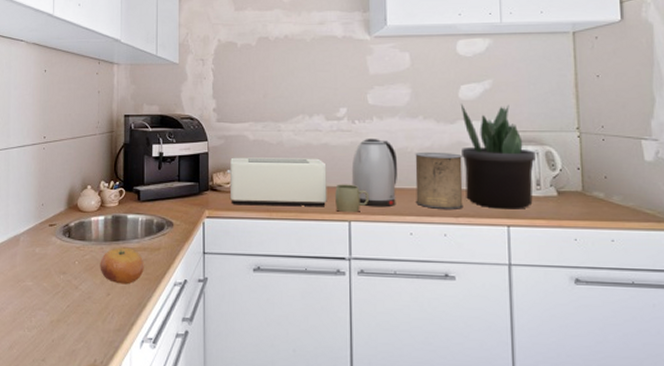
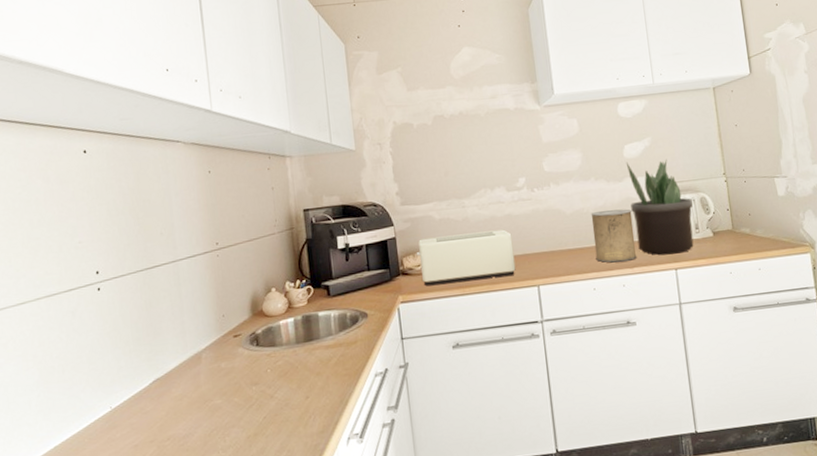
fruit: present [100,247,144,285] -> none [294,345,342,385]
mug: present [335,184,370,214] -> none [522,250,555,279]
kettle: present [351,139,398,207] -> none [535,204,579,269]

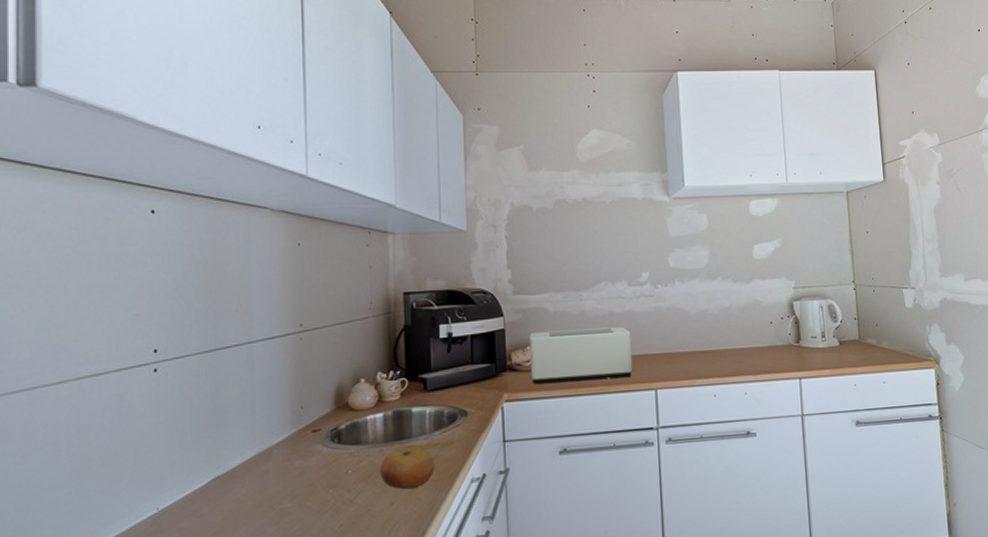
fruit: none [294,345,342,385] -> present [380,445,435,490]
tin can: present [591,209,637,263] -> none [715,312,761,369]
planter: present [626,158,694,255] -> none [754,262,820,363]

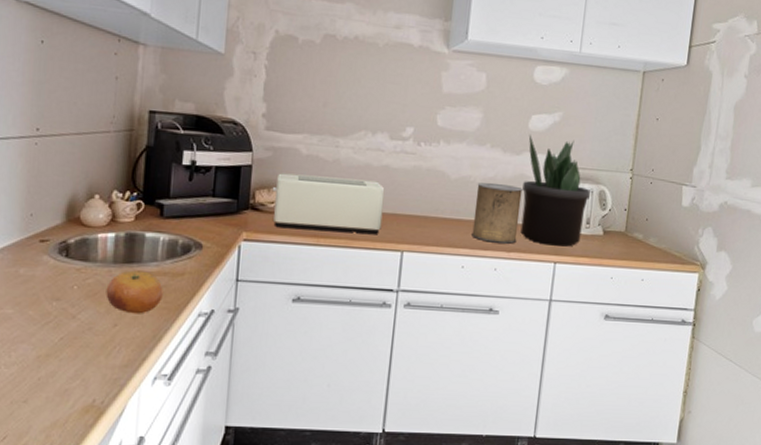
tin can: none [715,312,761,369] -> present [472,182,523,244]
planter: none [754,262,820,363] -> present [520,134,590,247]

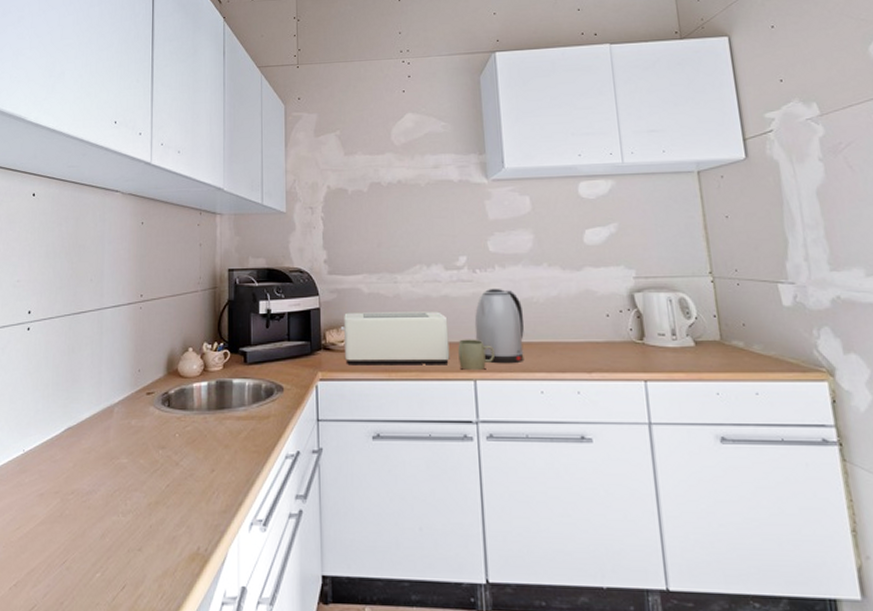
fruit: present [106,270,163,314] -> none [203,416,252,459]
mug: none [389,211,426,244] -> present [458,339,496,371]
kettle: none [409,164,459,238] -> present [474,289,524,364]
tin can: present [472,182,523,244] -> none [541,301,596,364]
planter: present [520,134,590,247] -> none [586,248,670,362]

